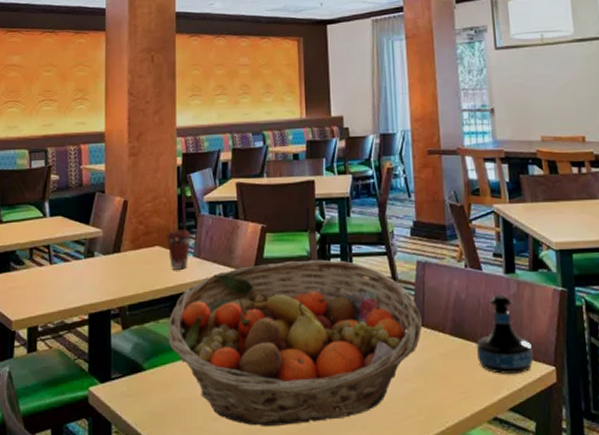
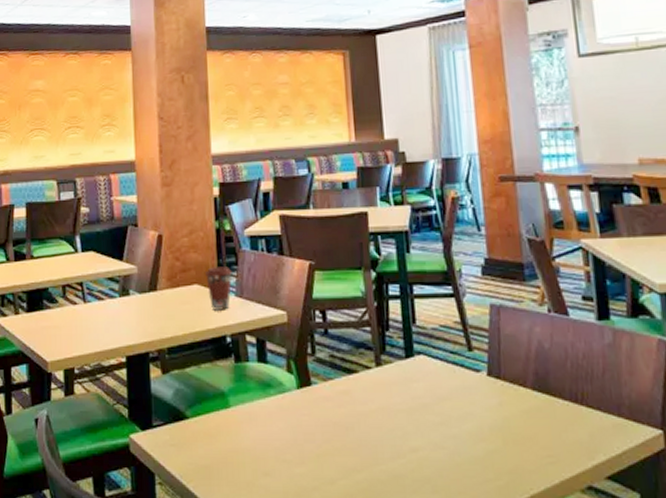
fruit basket: present [168,259,423,426] -> none [210,301,499,485]
tequila bottle: present [477,294,534,374] -> none [565,344,636,437]

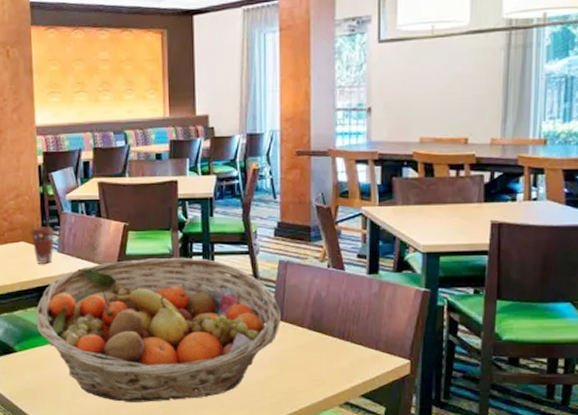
fruit basket: none [210,301,499,485] -> present [35,257,282,402]

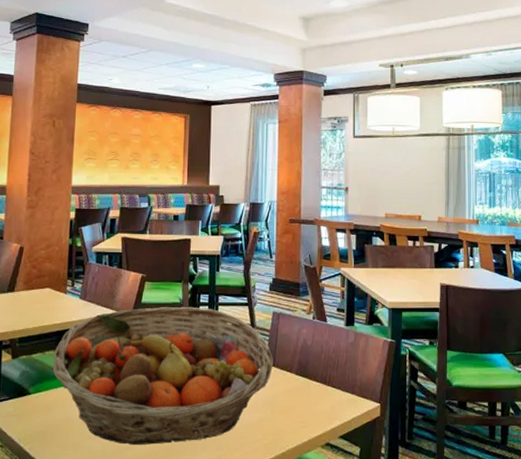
coffee cup: present [31,226,55,264] -> none [57,275,79,309]

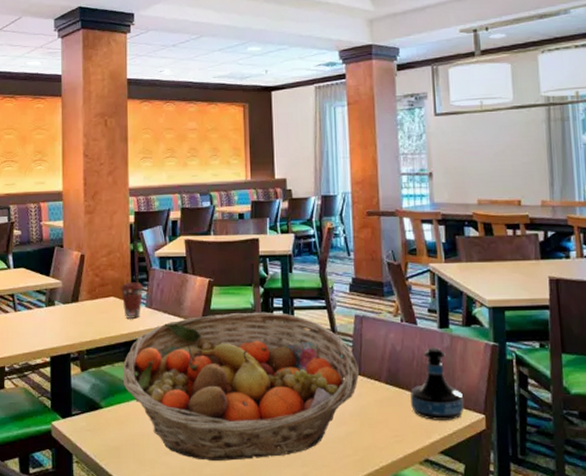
coffee cup: none [57,275,79,309] -> present [121,282,144,319]
tequila bottle: none [317,342,363,408] -> present [410,347,465,420]

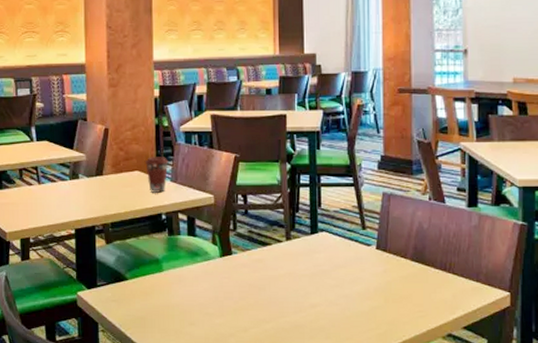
fruit basket: present [122,312,360,461] -> none [147,188,386,332]
tequila bottle: present [410,347,465,420] -> none [436,226,490,297]

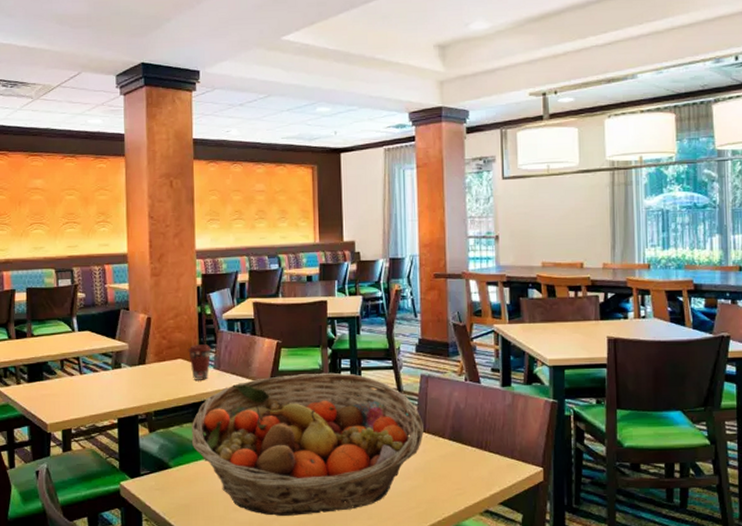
fruit basket: none [147,188,386,332] -> present [191,372,425,516]

